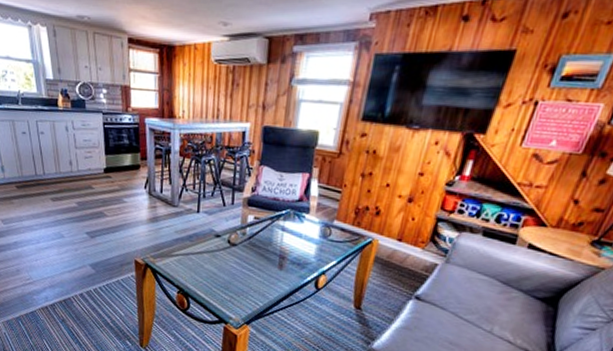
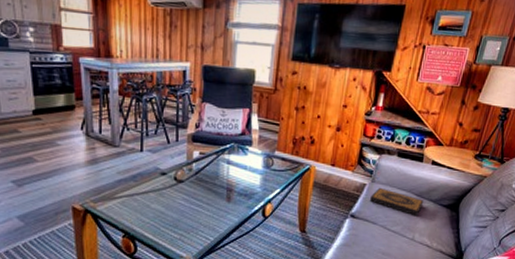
hardback book: none [441,269,511,307] -> present [370,187,424,217]

